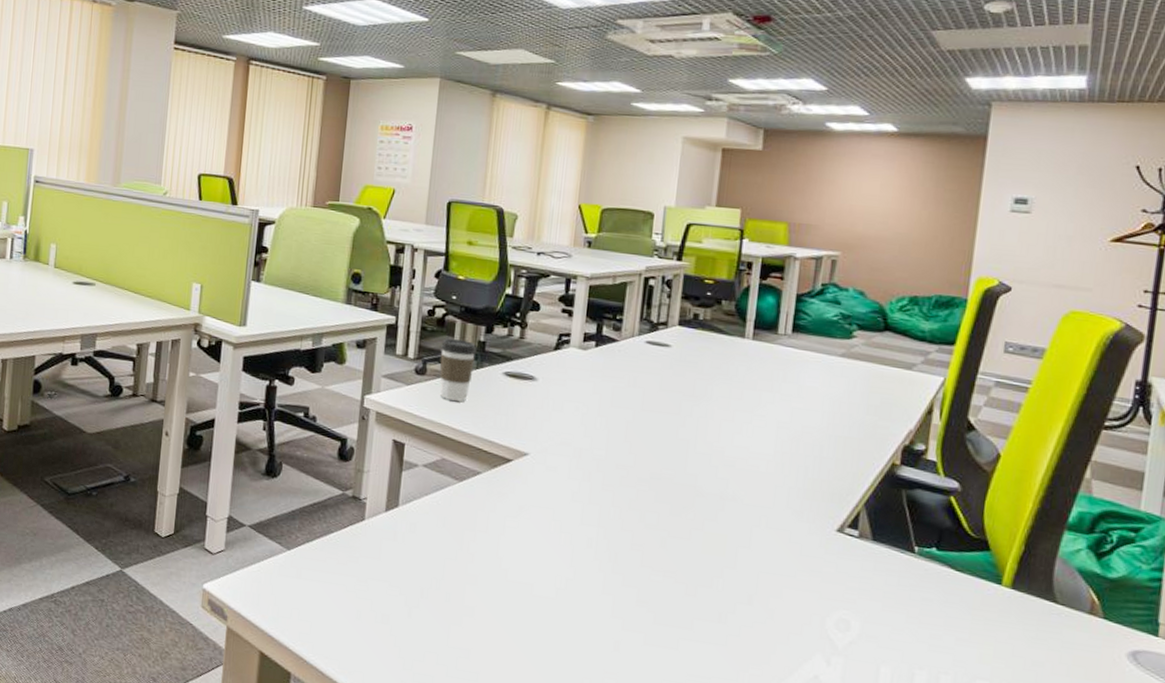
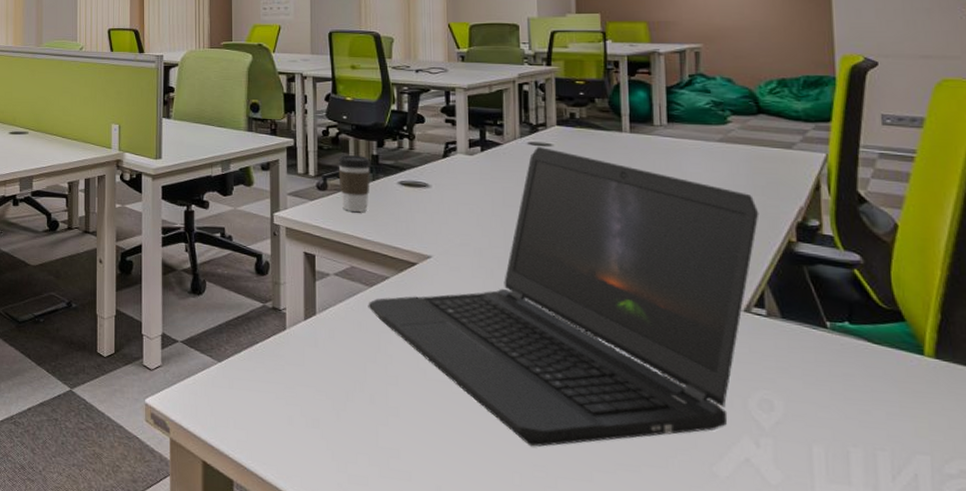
laptop computer: none [455,345,869,654] -> present [368,146,759,447]

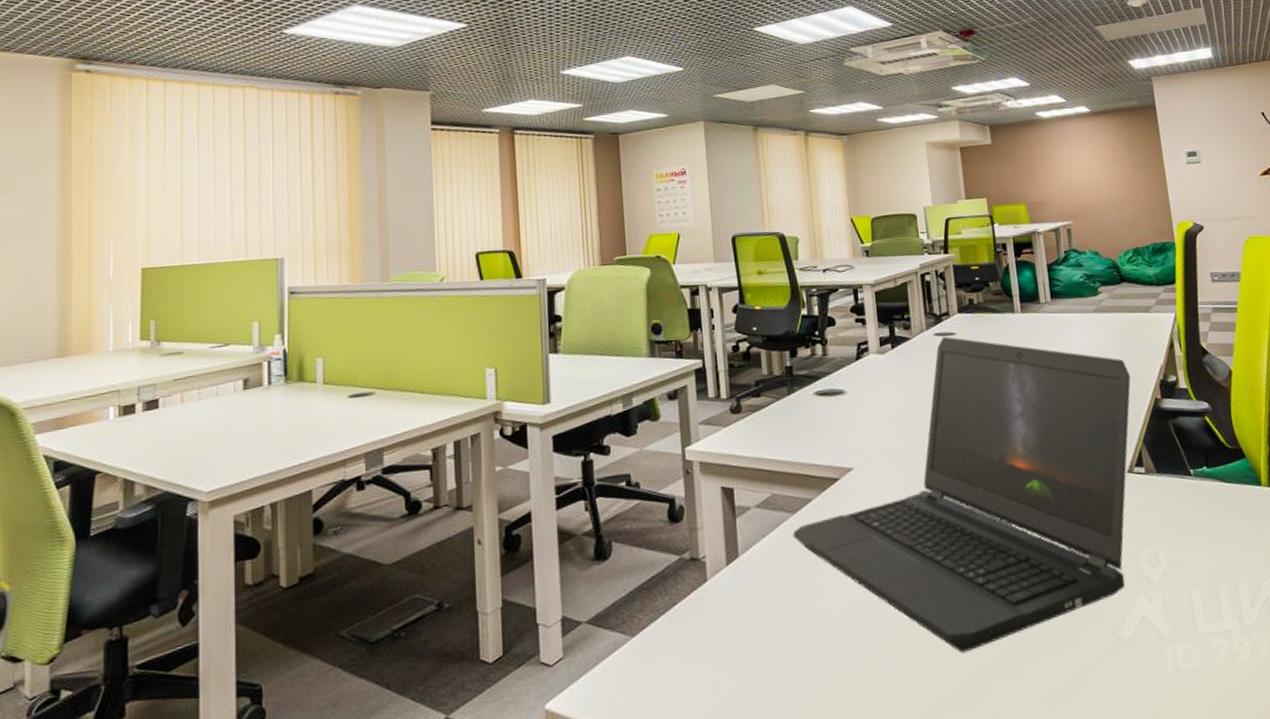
coffee cup: present [337,155,371,212] -> none [750,369,786,433]

